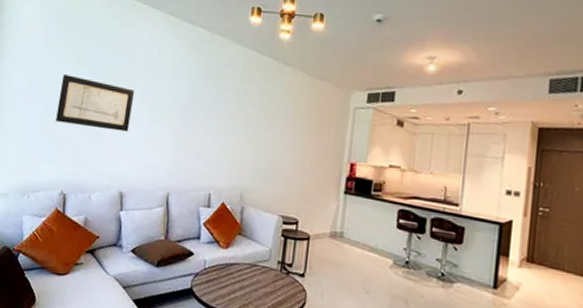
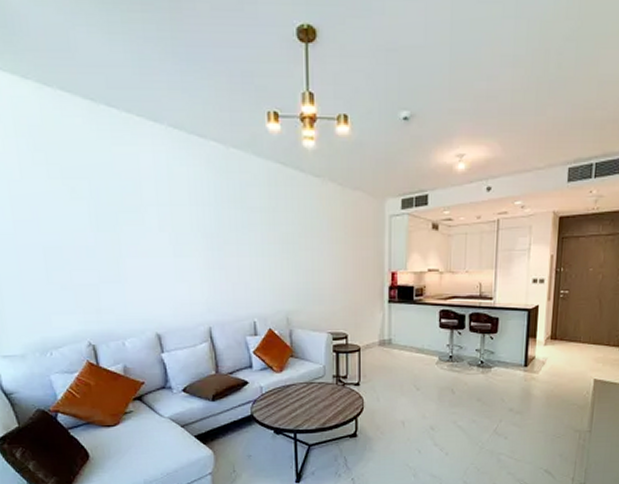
wall art: present [56,74,135,132] -> none [56,211,152,269]

